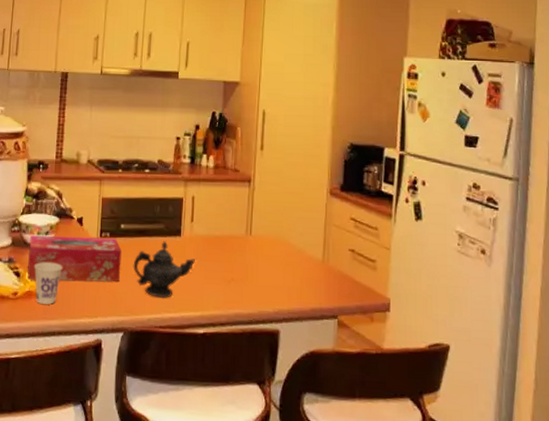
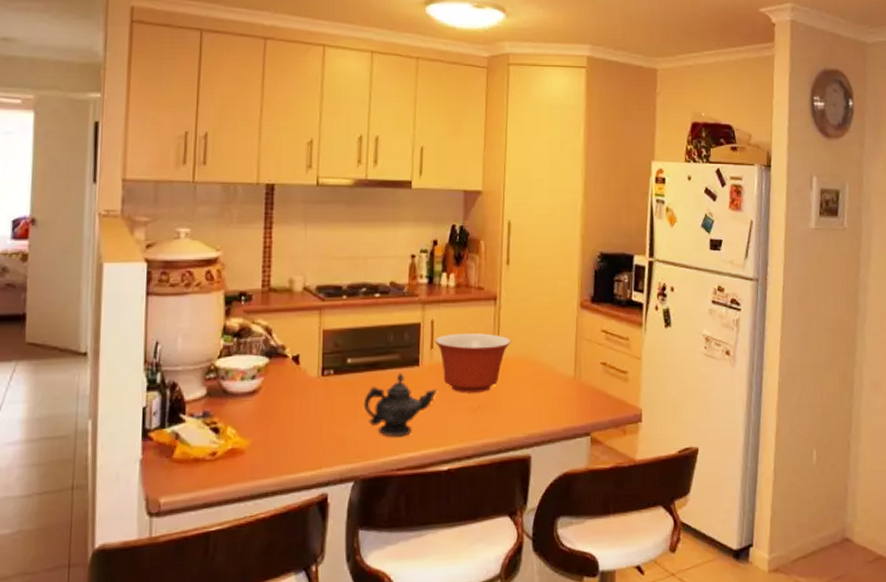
tissue box: present [27,235,122,282] -> none [229,376,349,435]
cup: present [34,262,63,304] -> none [238,411,276,462]
mixing bowl: none [195,210,264,266] -> present [435,333,511,393]

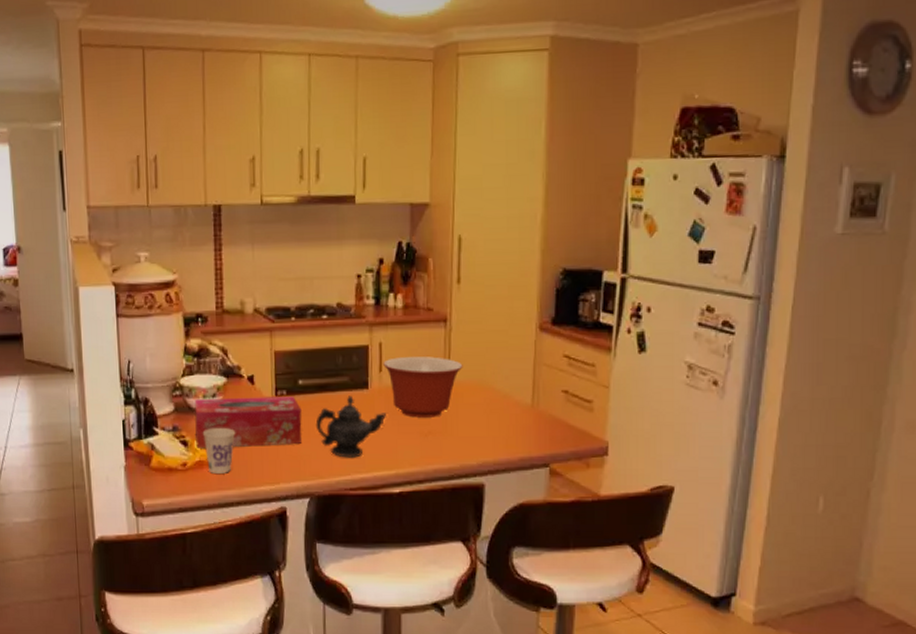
tissue box: none [229,376,349,435] -> present [194,396,302,448]
cup: none [238,411,276,462] -> present [203,427,236,473]

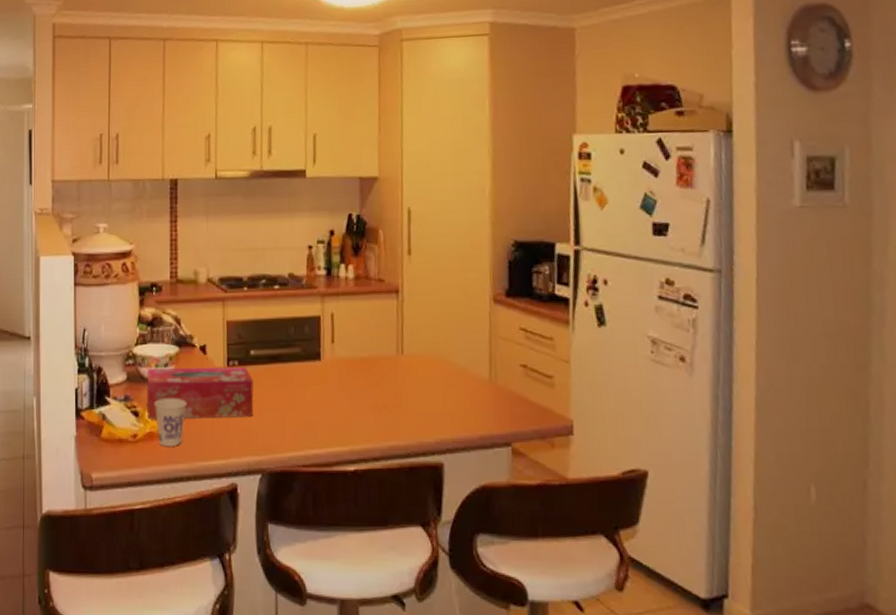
teapot: present [315,395,387,458] -> none [267,367,340,432]
mixing bowl: present [383,356,463,418] -> none [335,328,417,391]

